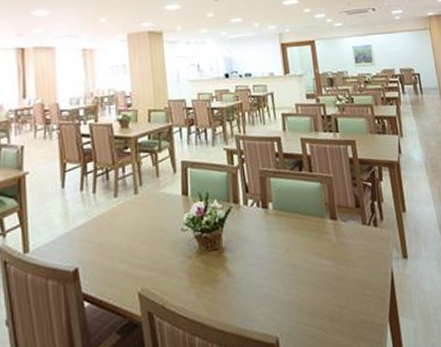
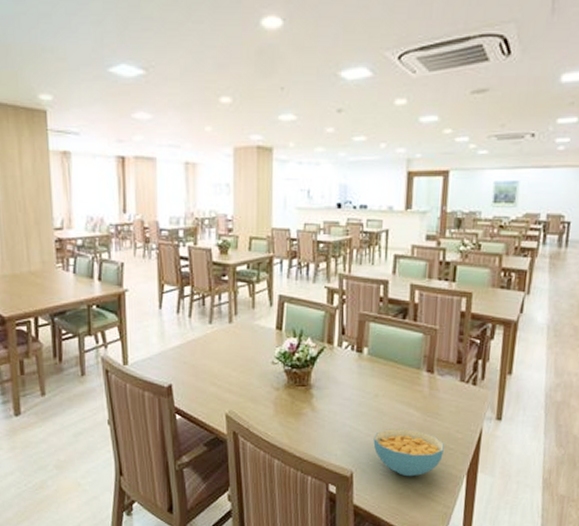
cereal bowl: none [292,280,363,334] -> present [373,429,444,477]

